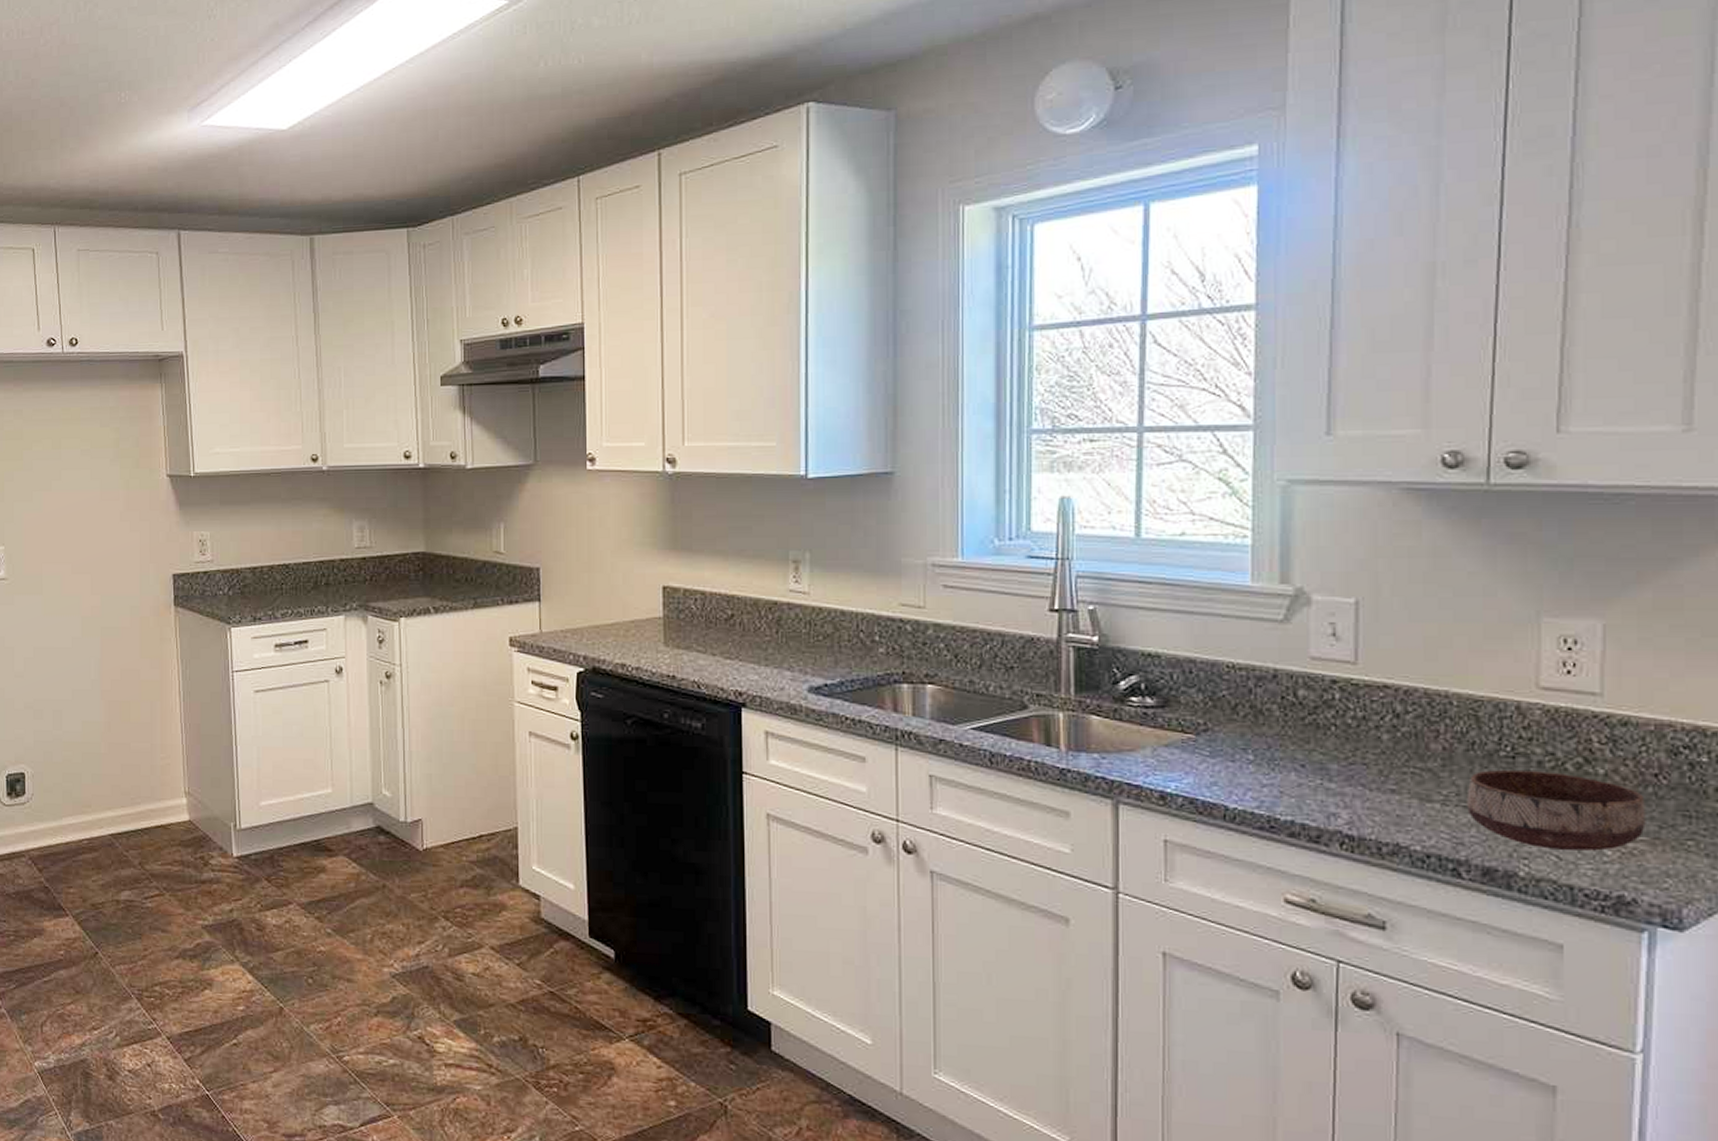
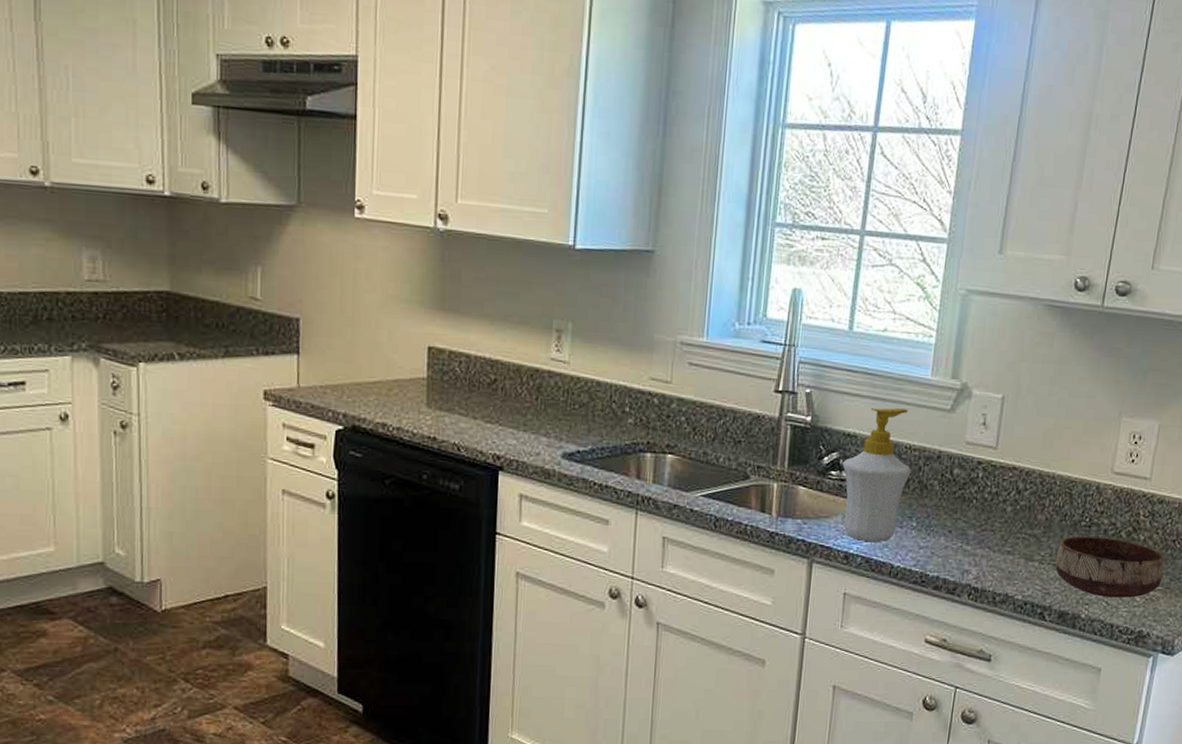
soap bottle: none [1145,620,1238,780] -> present [842,407,911,543]

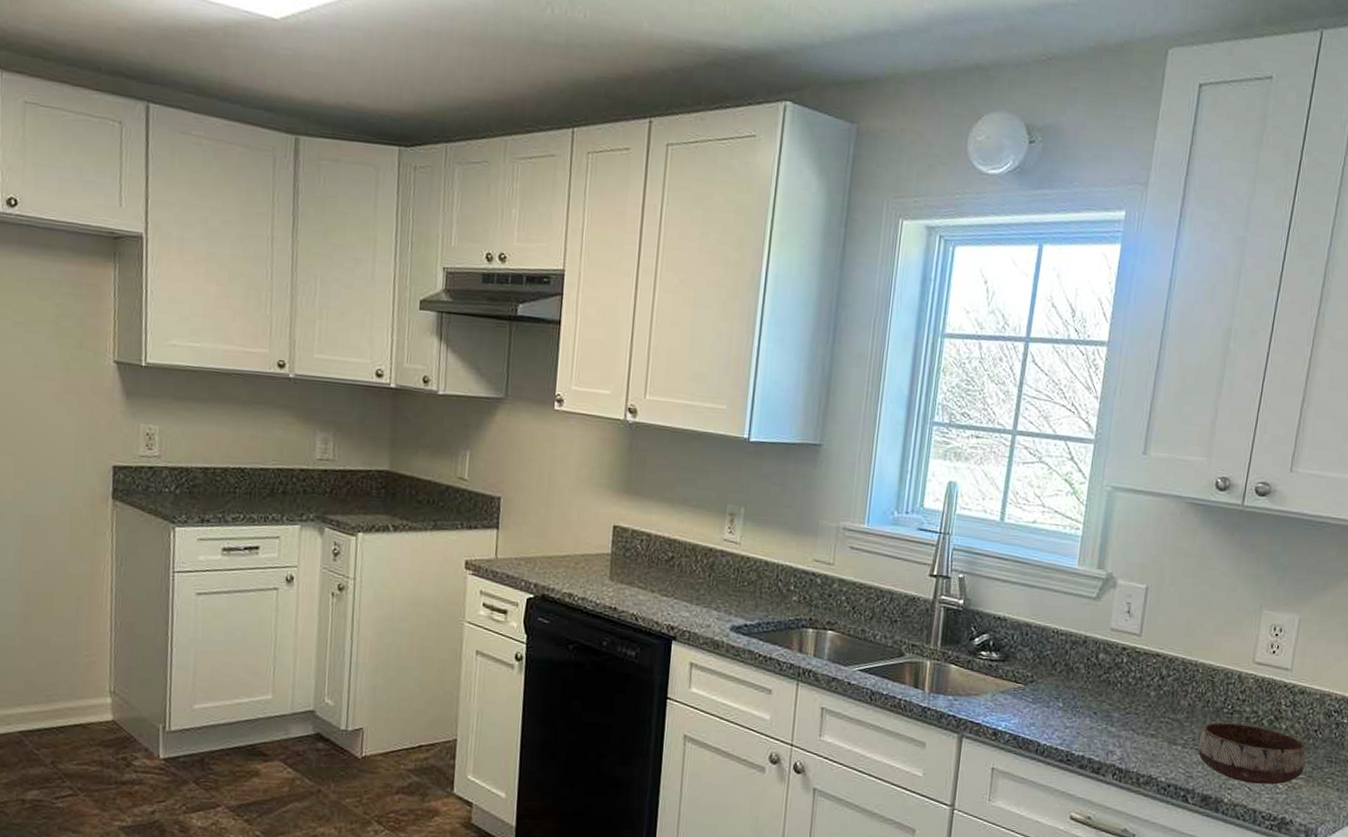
soap bottle: present [842,407,911,543] -> none [992,594,1058,721]

